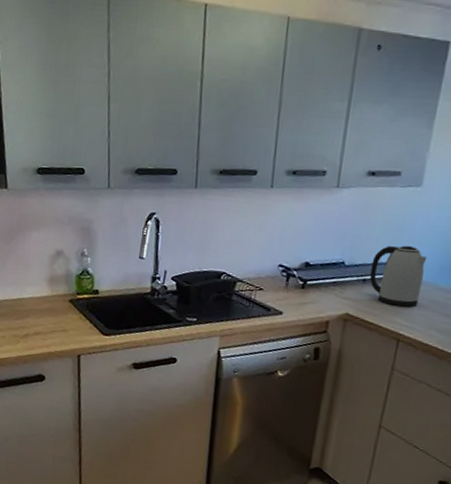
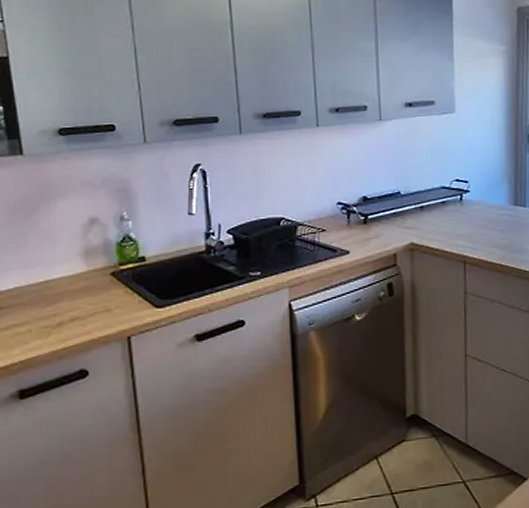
kettle: present [369,245,427,307] -> none [425,168,475,228]

